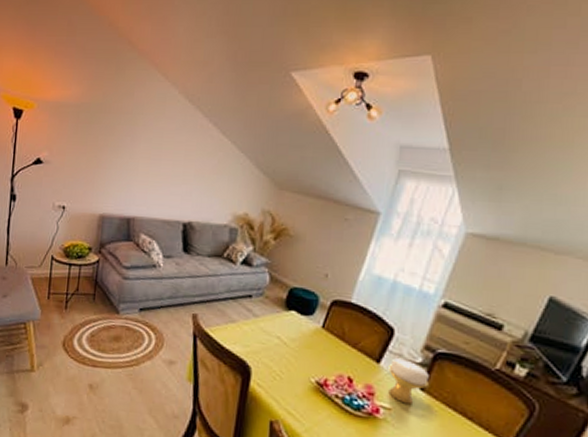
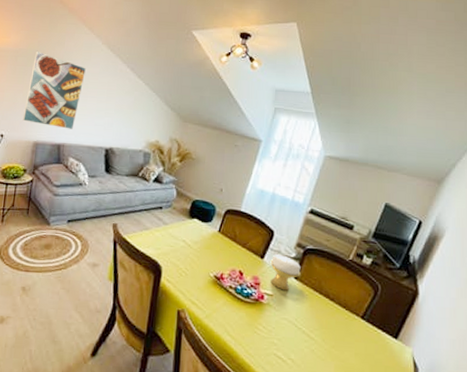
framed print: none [86,104,159,200] -> present [22,50,86,129]

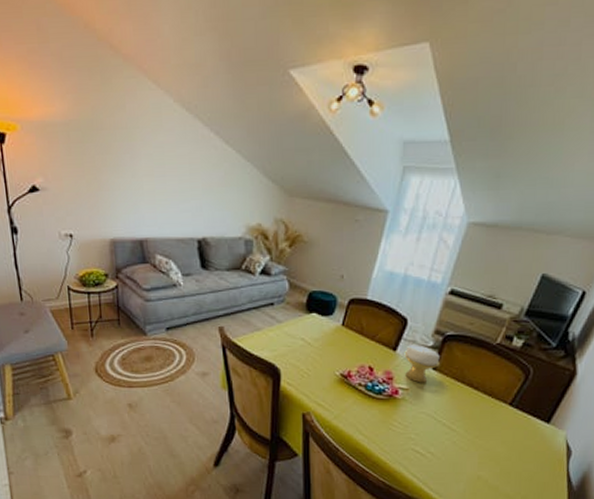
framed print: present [22,50,86,129] -> none [90,120,159,220]

